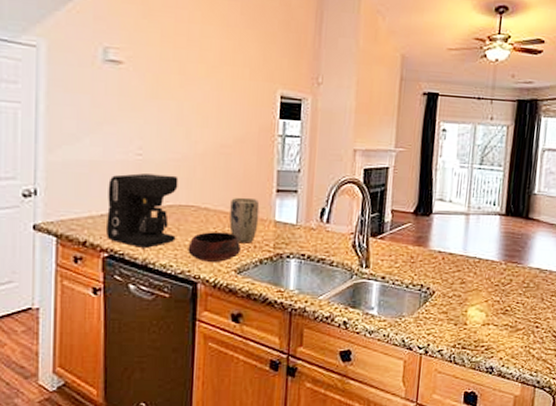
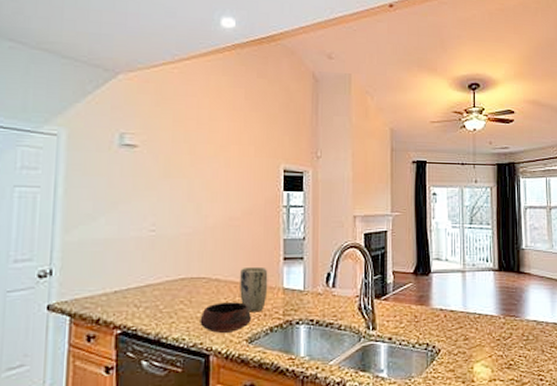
coffee maker: present [107,173,179,248] -> none [120,249,190,323]

